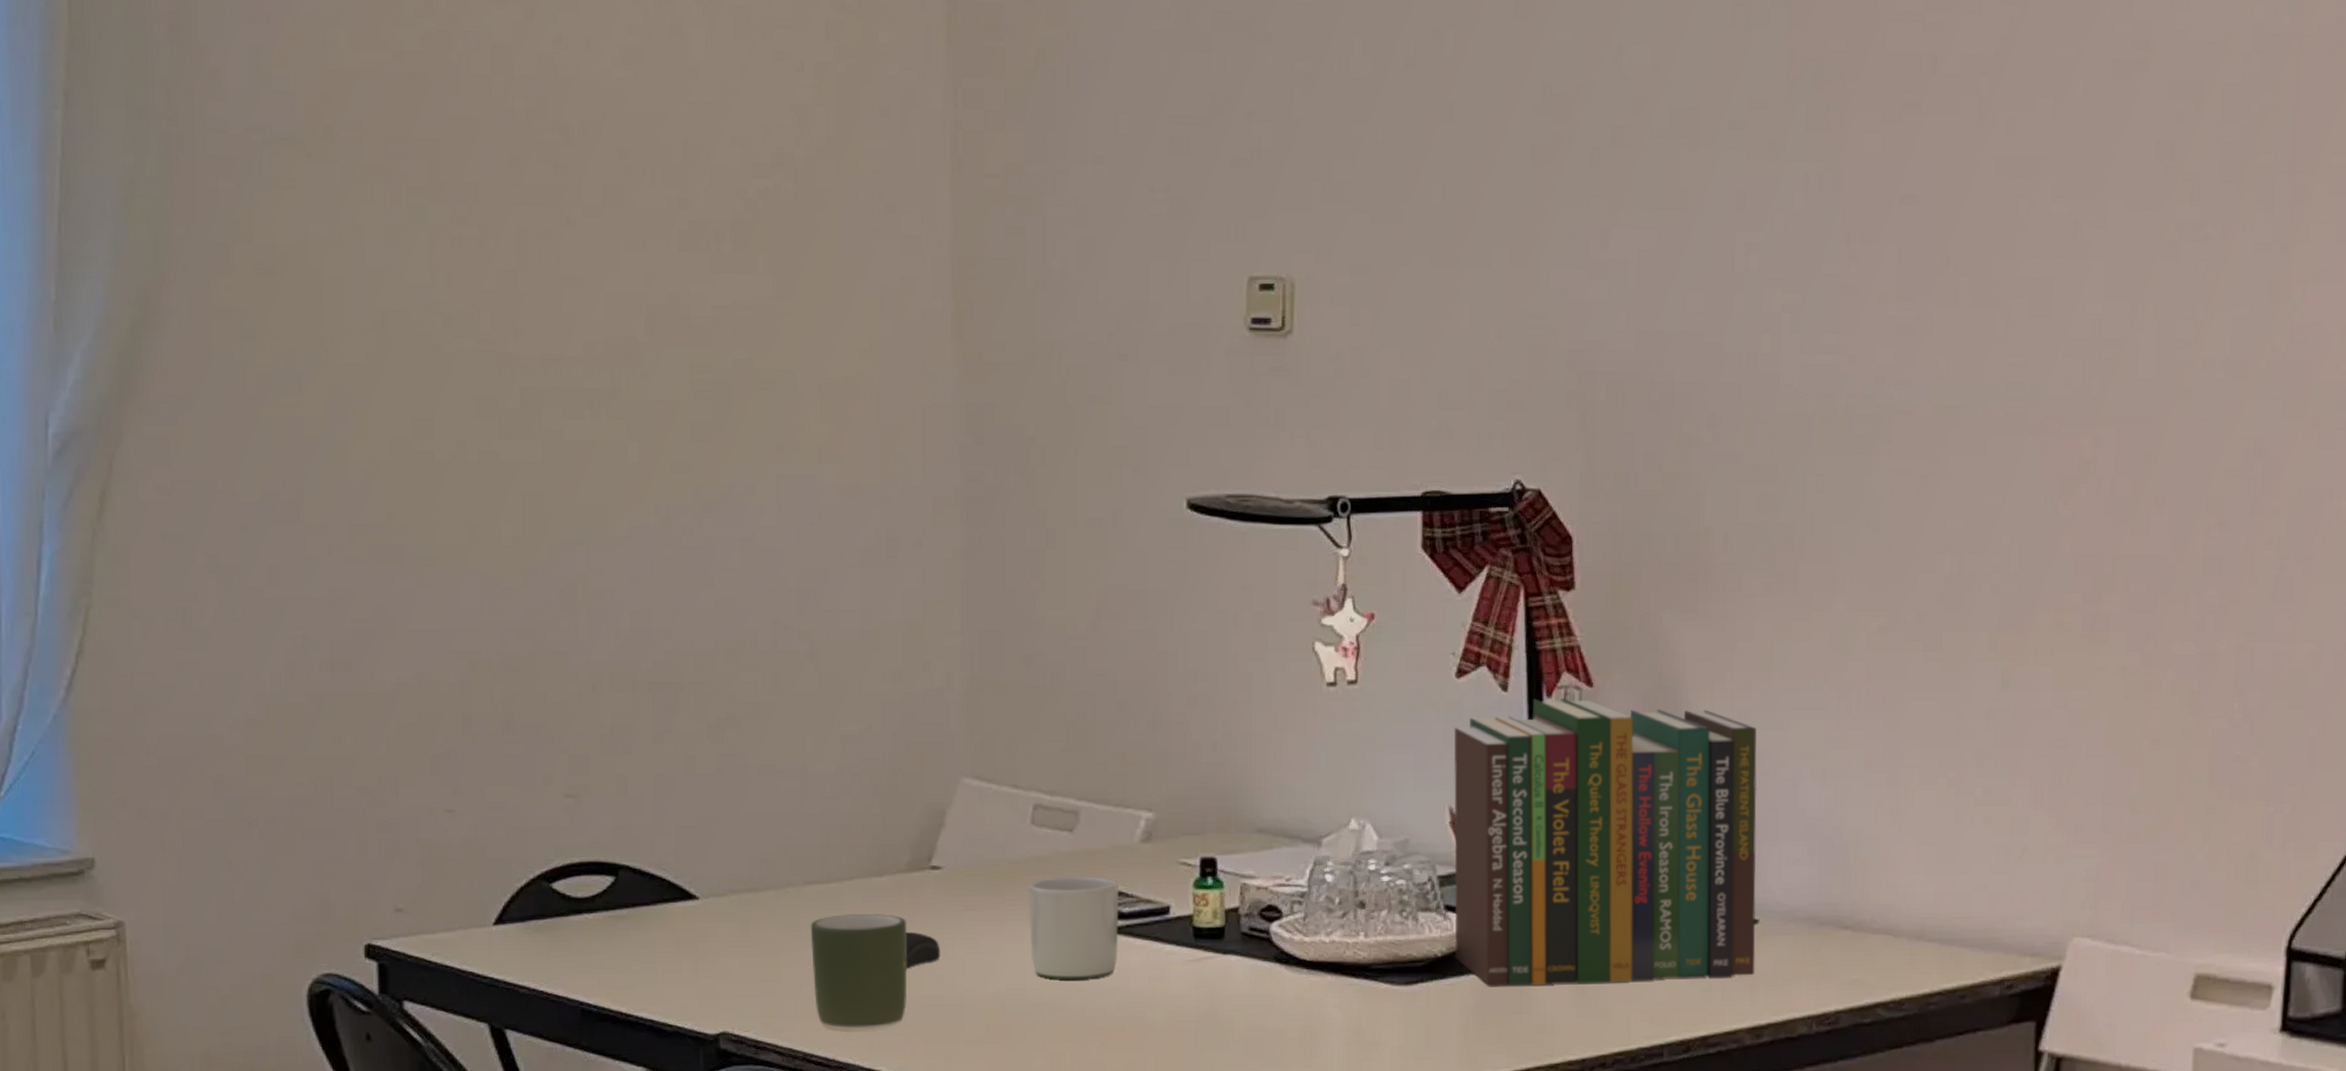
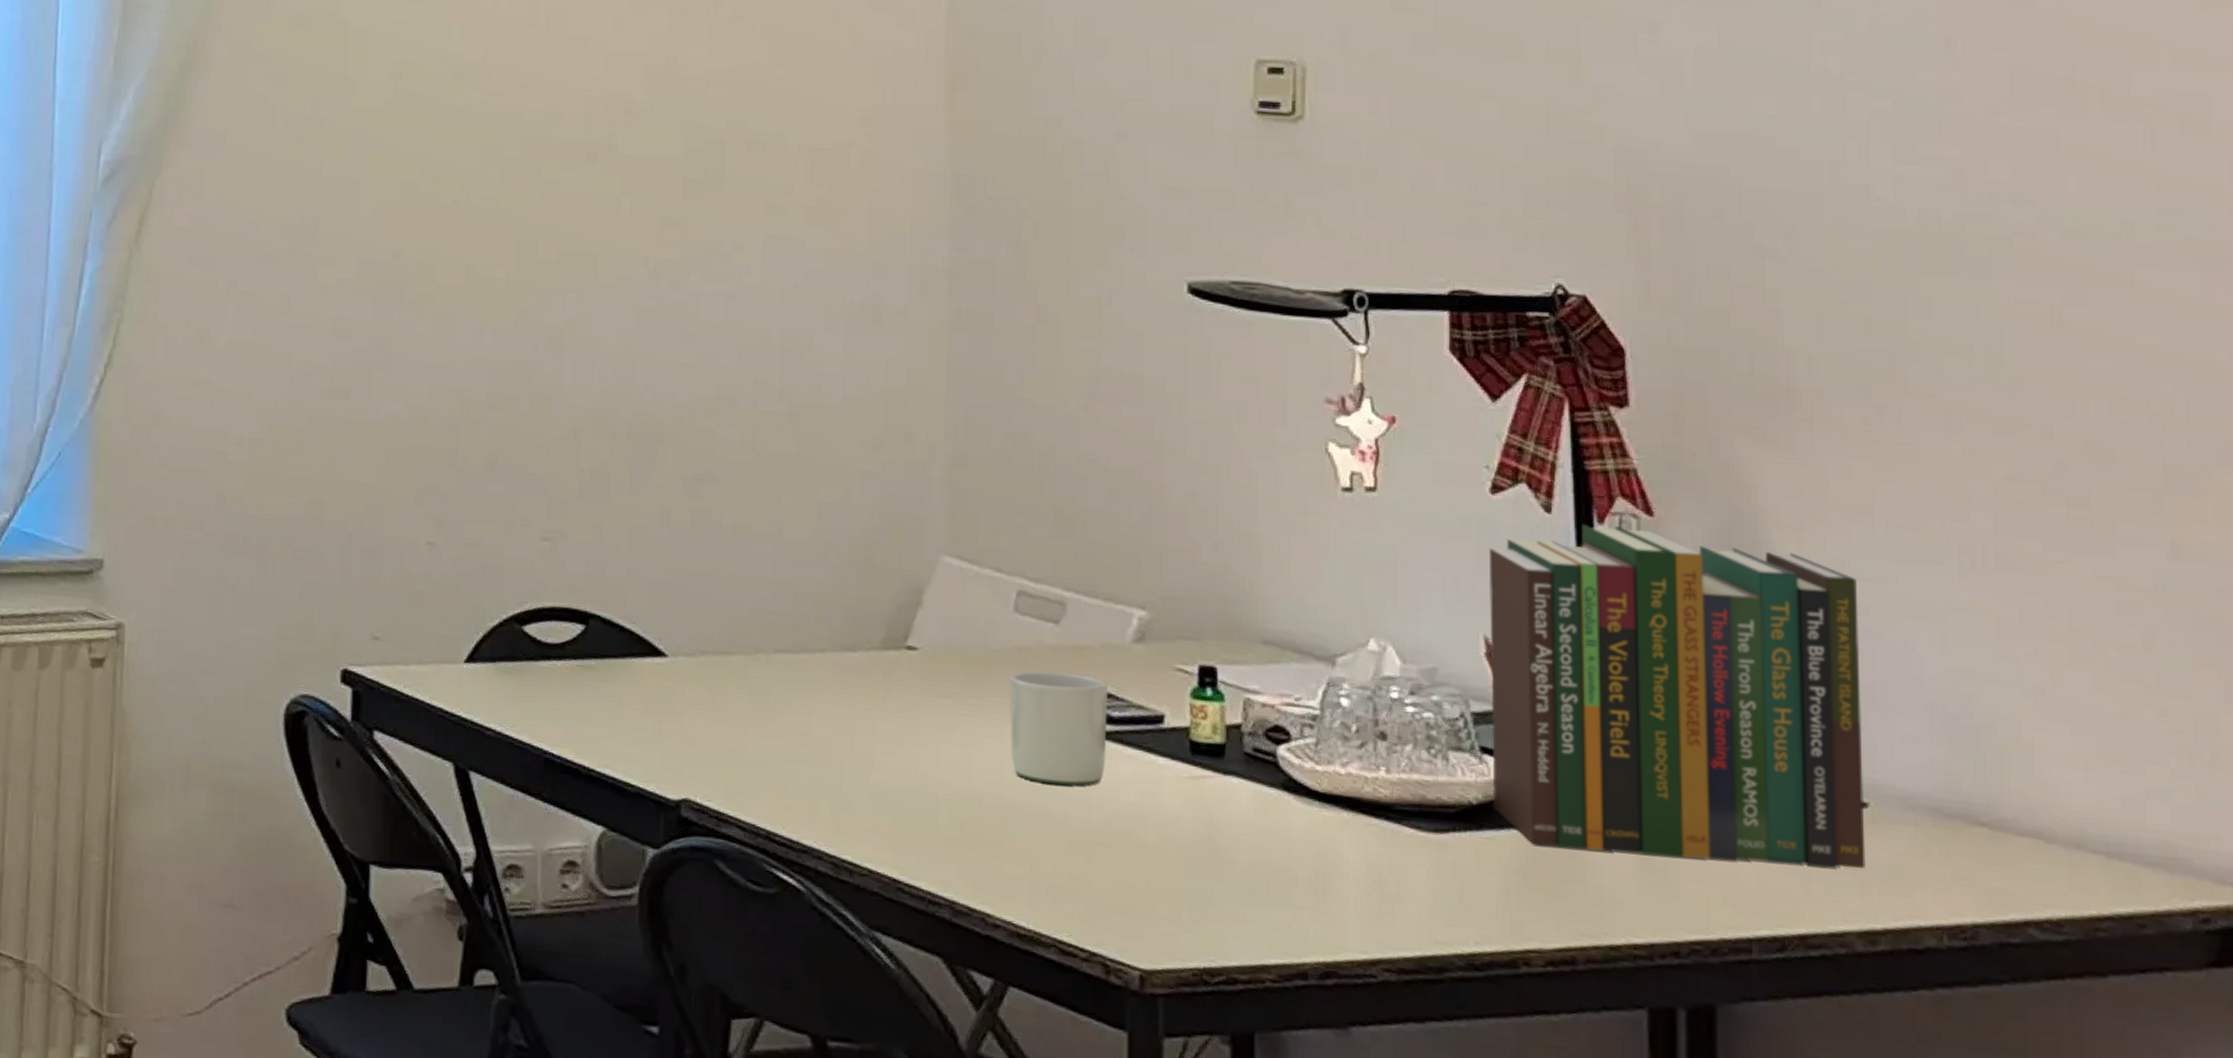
mug: present [810,913,906,1031] -> none [779,688,879,815]
computer mouse: present [905,931,941,968] -> none [876,713,914,752]

